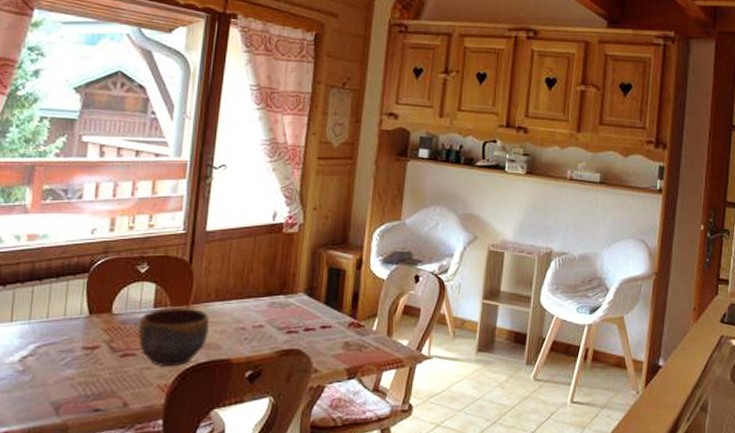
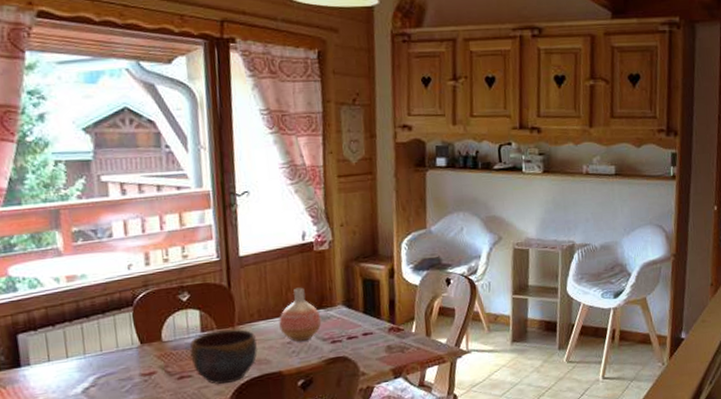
vase: none [235,270,280,329] -> present [279,287,322,342]

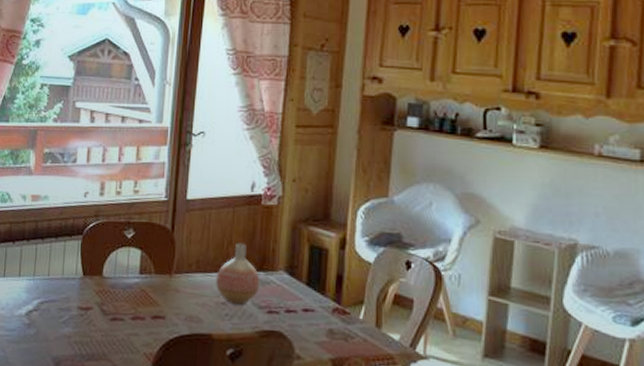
bowl: present [189,329,257,384] -> none [126,275,192,336]

